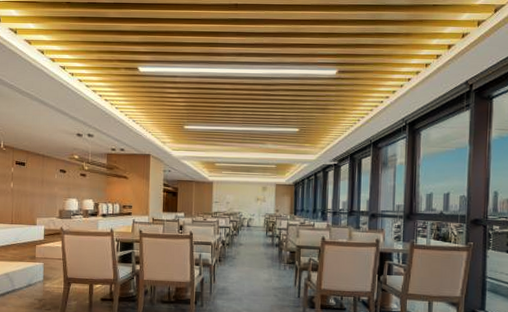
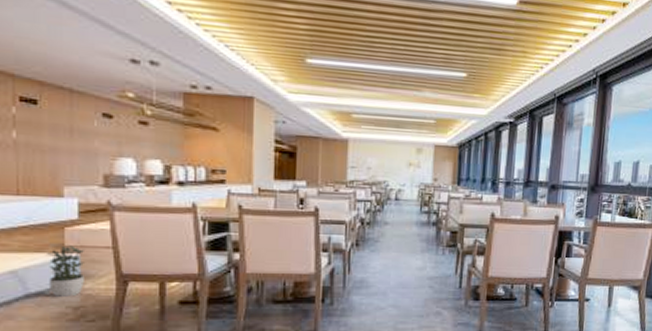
potted plant: none [25,257,47,292] -> present [45,245,86,297]

